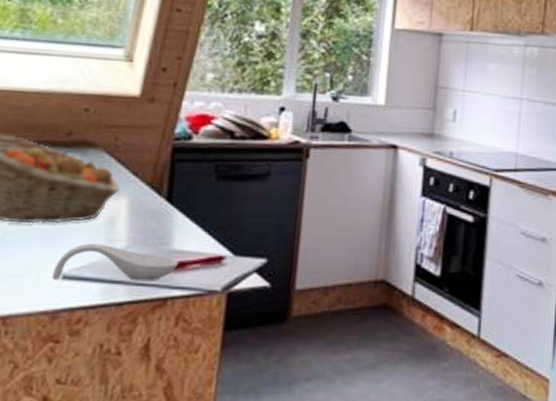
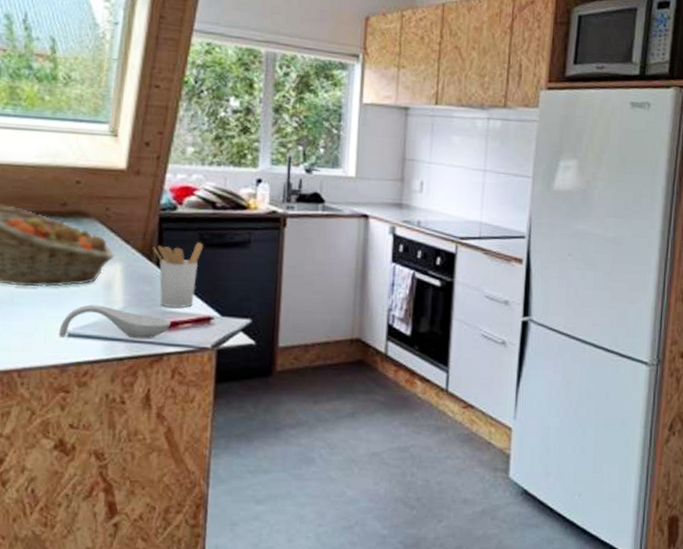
utensil holder: none [163,174,219,246] -> present [152,242,204,308]

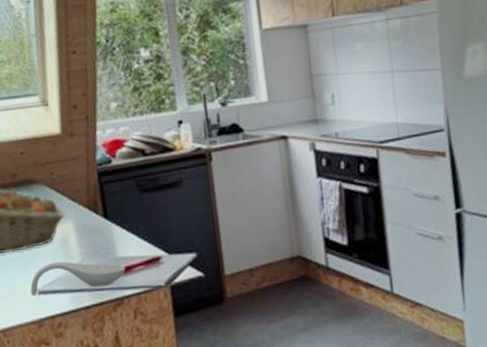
utensil holder: present [152,242,204,308] -> none [97,189,142,254]

